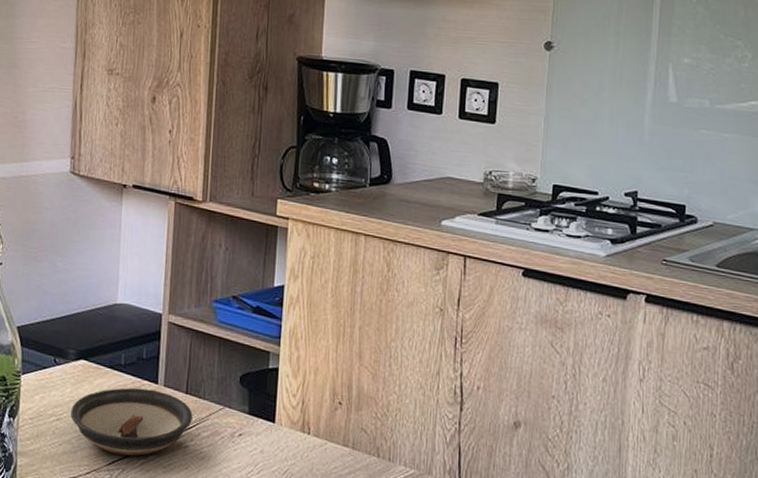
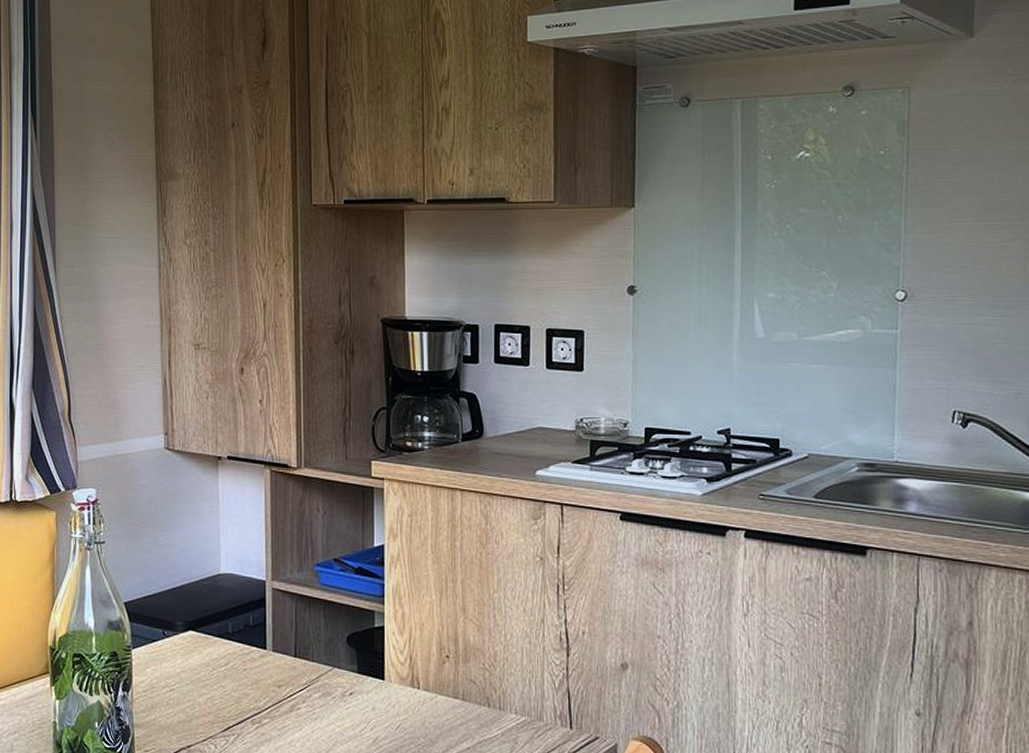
saucer: present [71,387,193,456] -> none [183,654,303,721]

